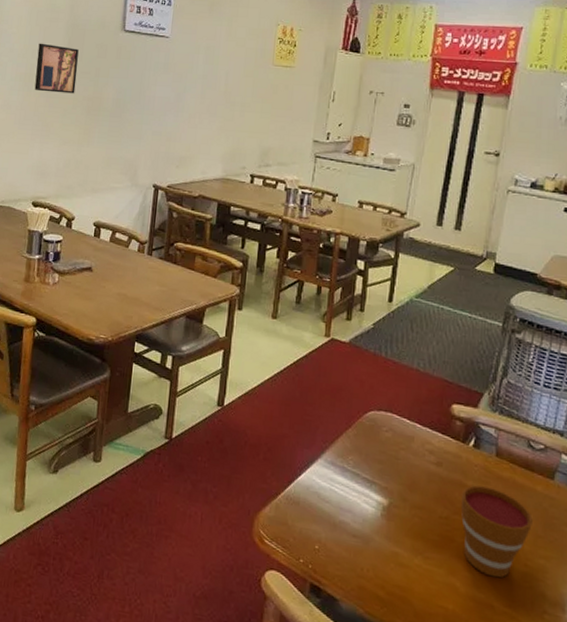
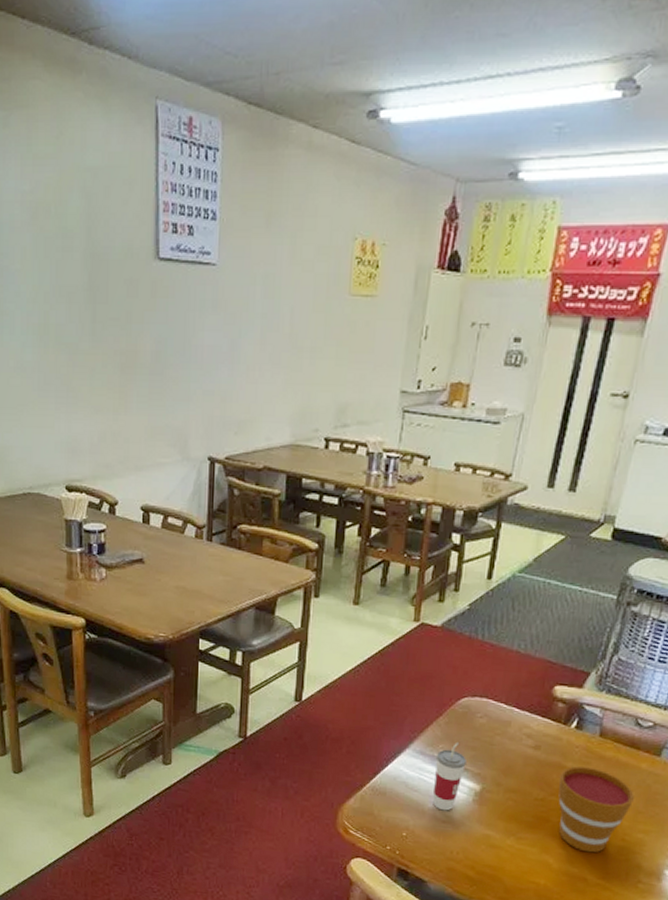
wall art: present [34,43,79,94] -> none [51,282,104,348]
cup: none [343,454,374,525] -> present [432,741,467,811]

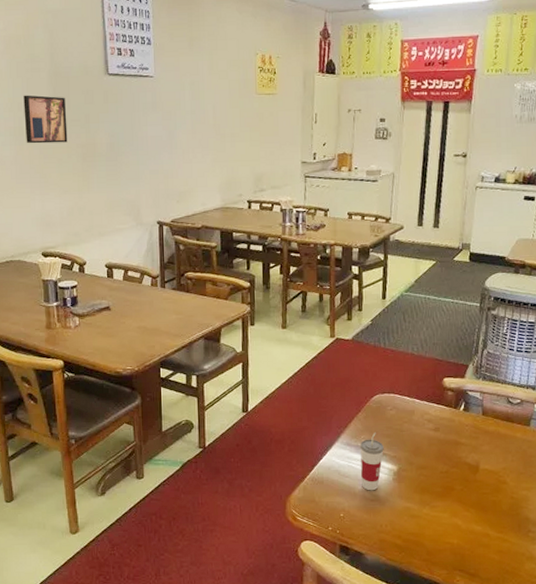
wall art: none [51,282,104,348] -> present [23,95,68,144]
cup: present [558,765,634,853] -> none [456,440,515,512]

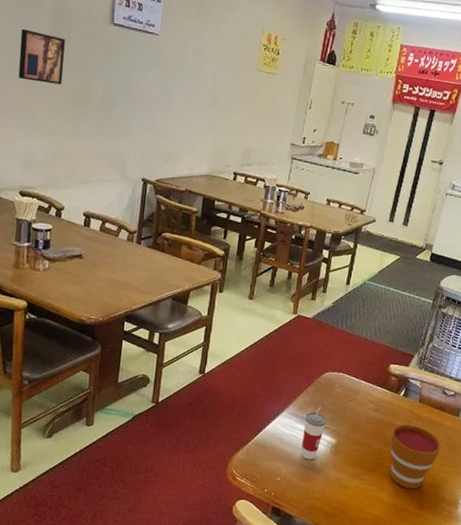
cup: none [456,440,515,512] -> present [390,424,441,489]

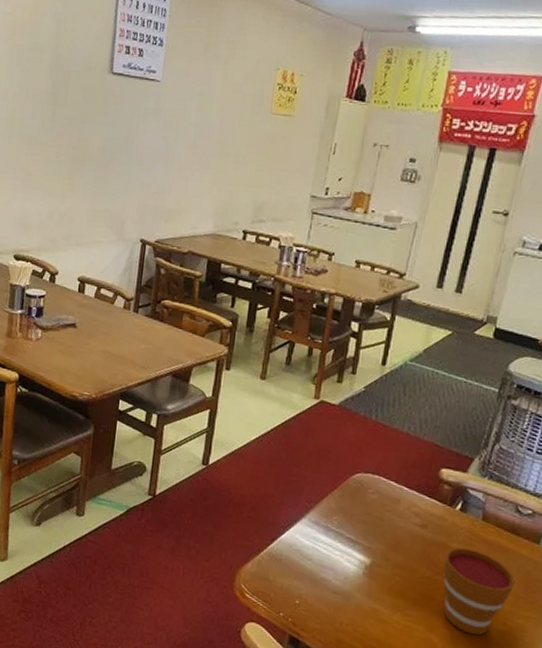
wall art: present [18,28,65,85] -> none [16,85,63,141]
cup: present [300,406,327,460] -> none [325,514,358,582]

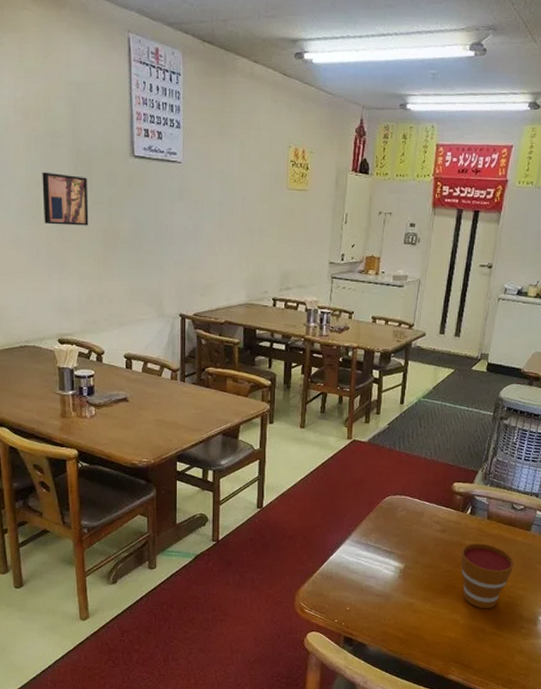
wall art: none [16,85,63,141] -> present [42,172,89,226]

